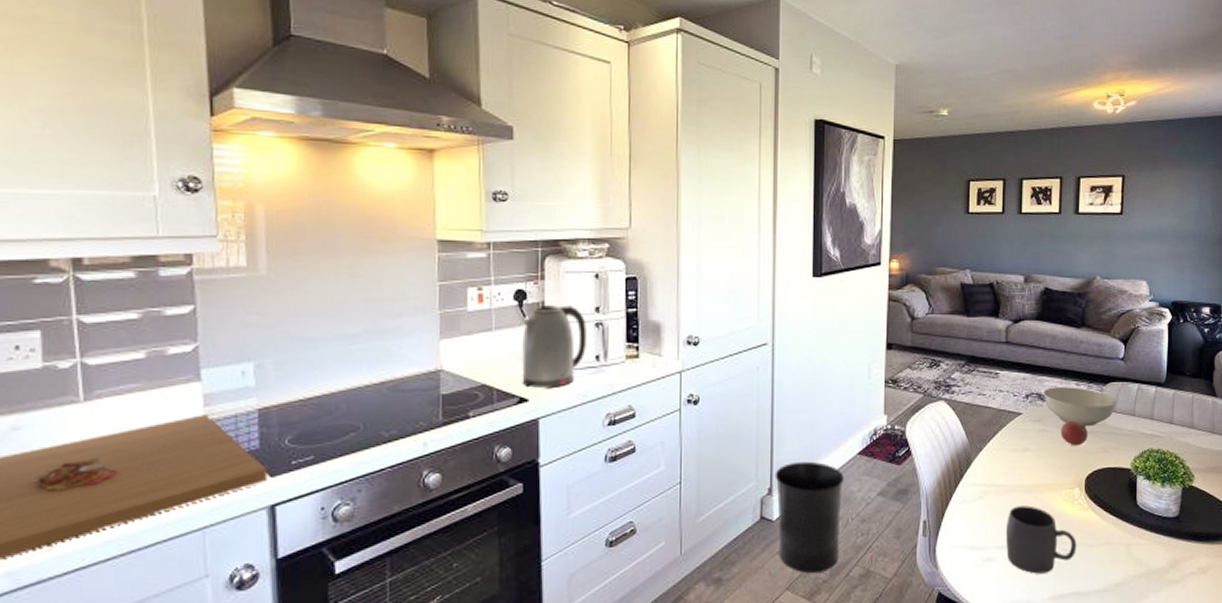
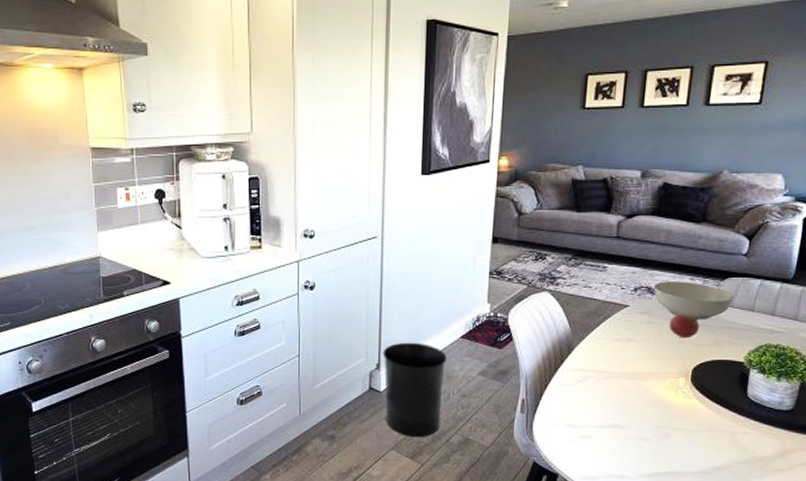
kettle: present [522,305,587,389] -> none [163,203,216,274]
mug: present [1005,505,1077,574] -> none [603,391,678,453]

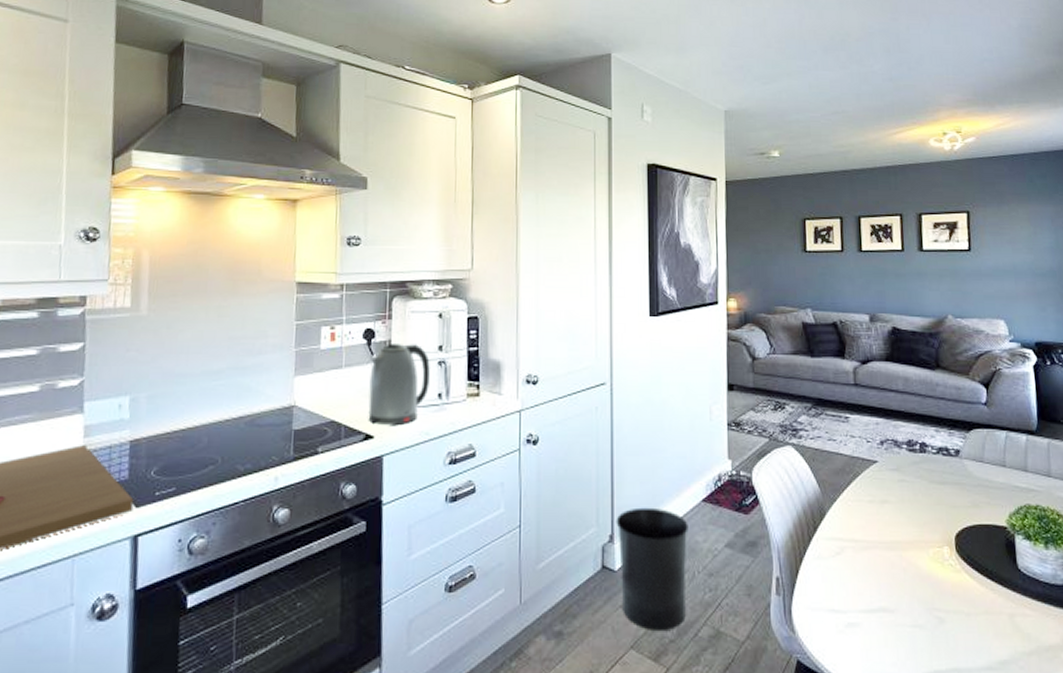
kettle: none [163,203,216,274] -> present [368,344,430,426]
bowl: present [653,281,735,319] -> none [899,433,983,476]
fruit: present [669,314,700,339] -> none [922,470,954,499]

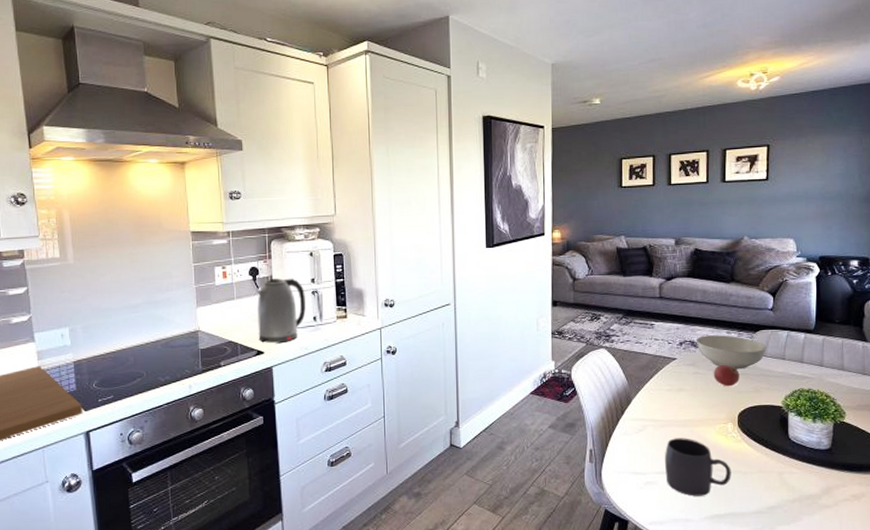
waste bin: present [616,507,688,630] -> none [461,399,519,490]
mug: none [868,565,952,645] -> present [664,438,731,496]
bowl: none [899,433,983,476] -> present [696,335,767,369]
fruit: none [922,470,954,499] -> present [713,364,740,387]

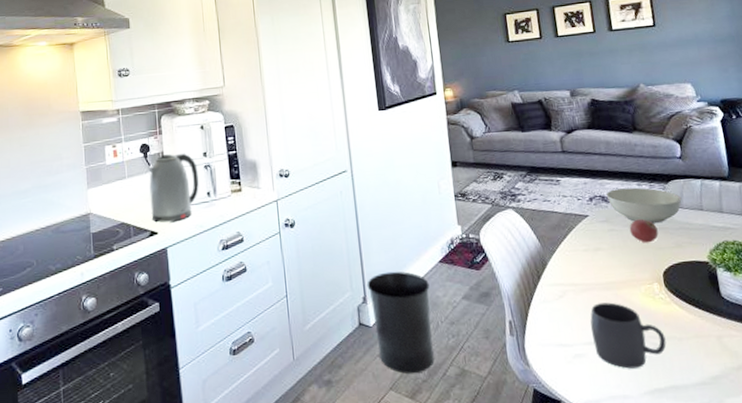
waste bin: none [461,399,519,490] -> present [367,271,434,374]

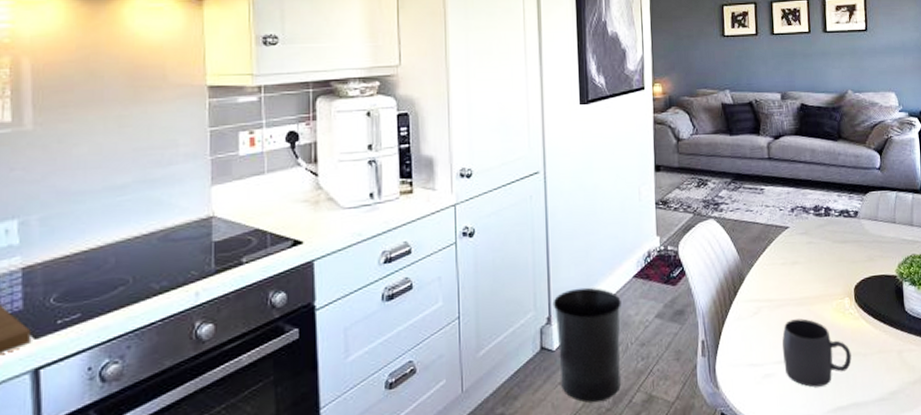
kettle: present [149,153,199,223] -> none [295,144,360,231]
bowl: present [606,187,682,223] -> none [807,198,877,236]
fruit: present [629,219,659,243] -> none [826,231,853,257]

